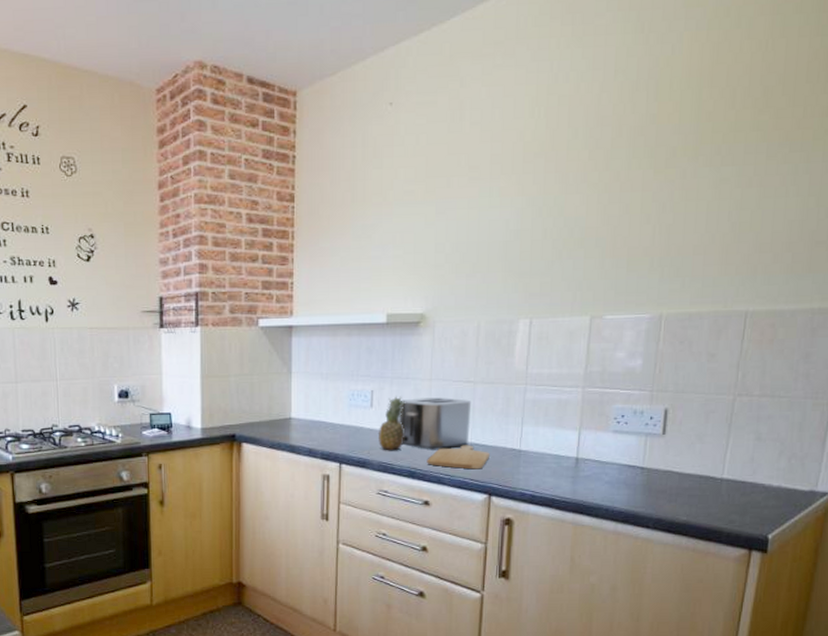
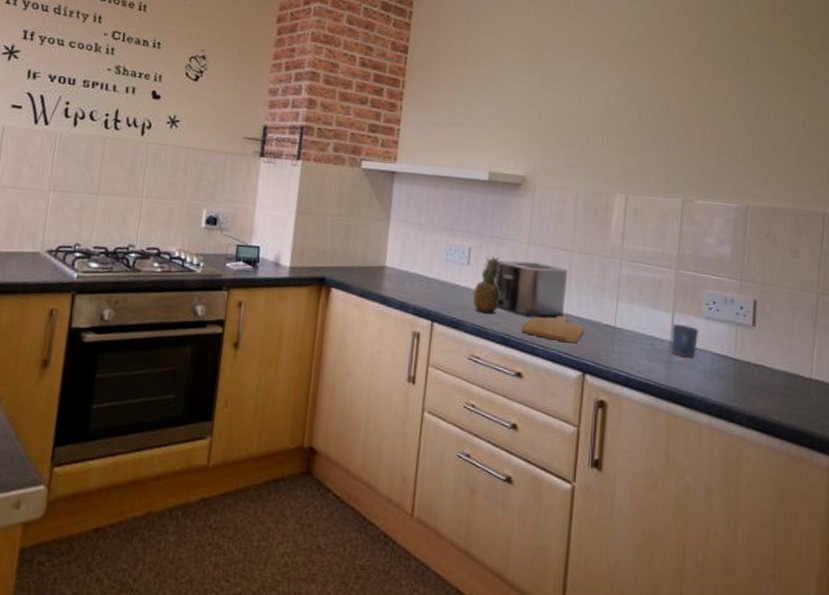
mug: none [578,441,607,471] -> present [672,324,699,358]

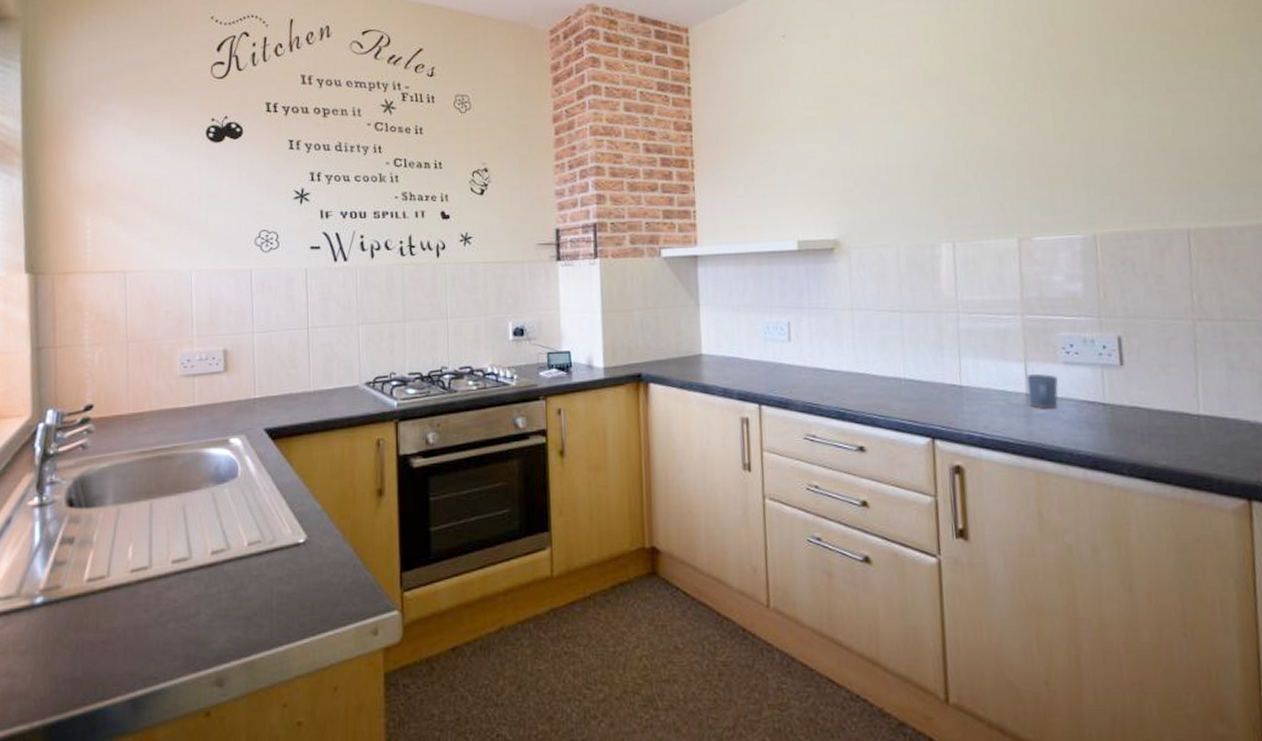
fruit: present [473,256,503,314] -> none [800,328,829,390]
toaster: present [494,260,568,318] -> none [820,328,902,388]
chopping board: present [521,315,585,343] -> none [857,381,927,409]

